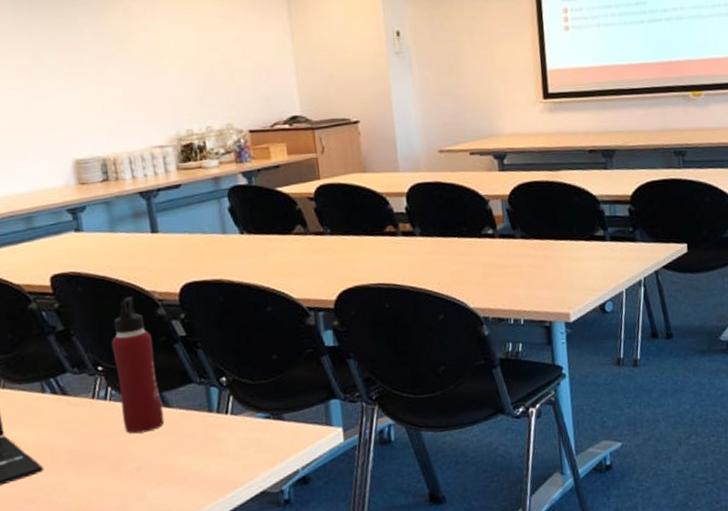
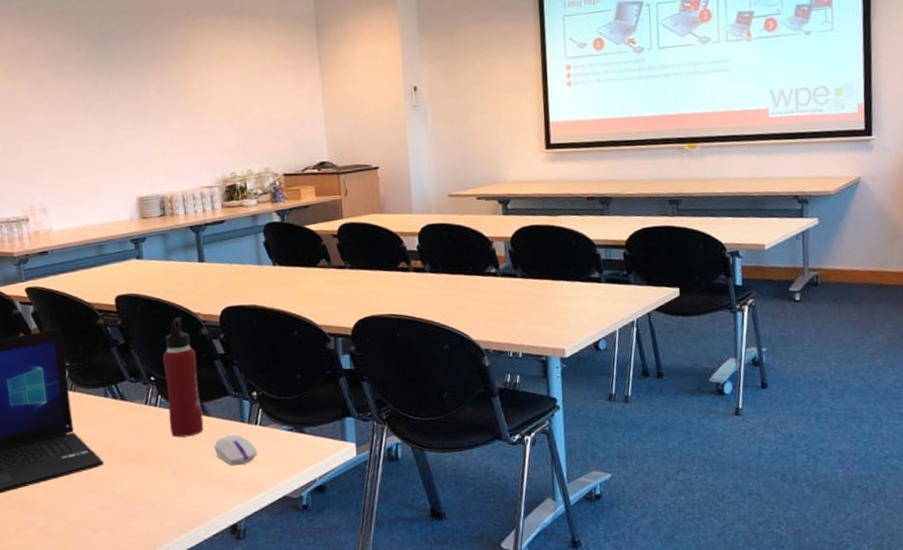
computer mouse: none [177,426,229,462] -> present [214,434,257,466]

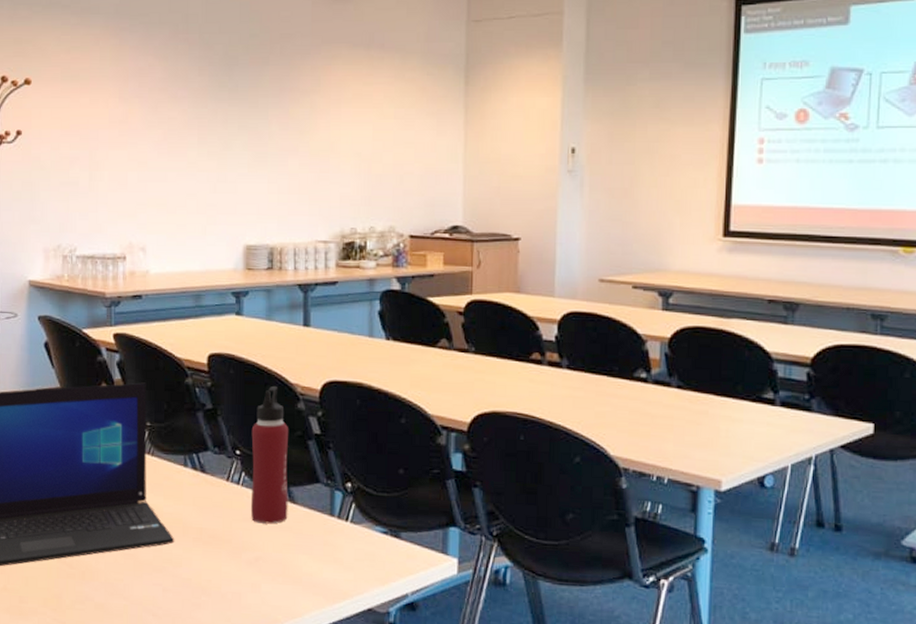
computer mouse: present [214,434,257,466] -> none [296,528,344,566]

